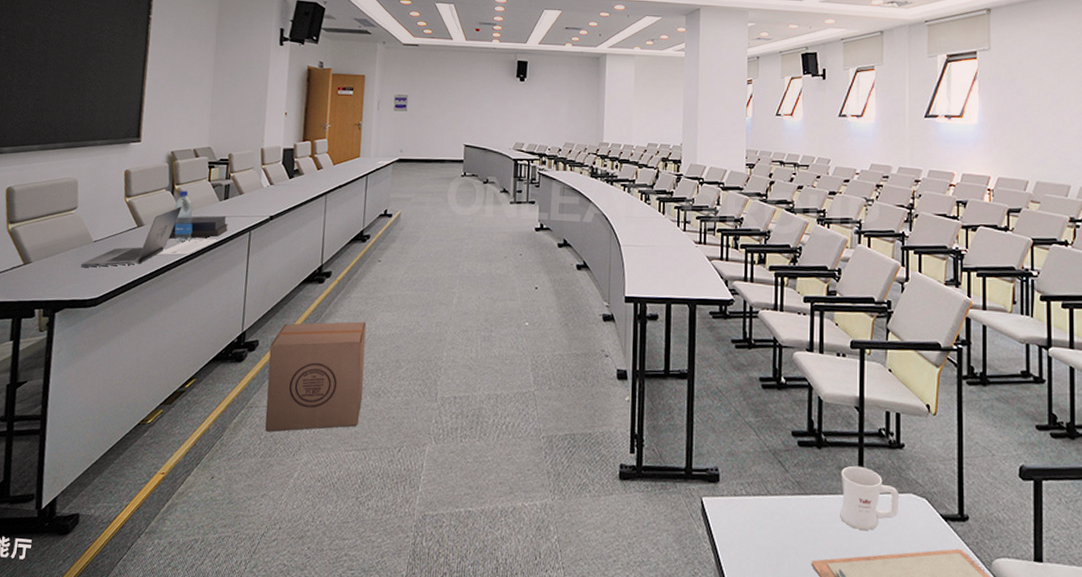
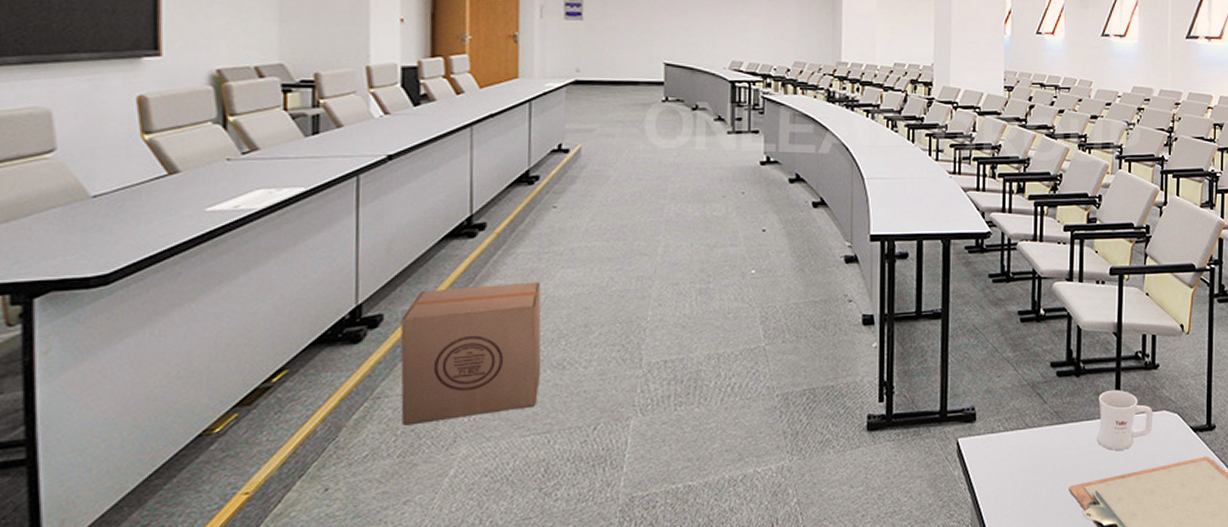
laptop: present [80,206,182,268] -> none [71,144,243,234]
book: present [168,215,229,239] -> none [224,156,323,189]
bottle: present [174,190,193,242] -> none [230,123,265,192]

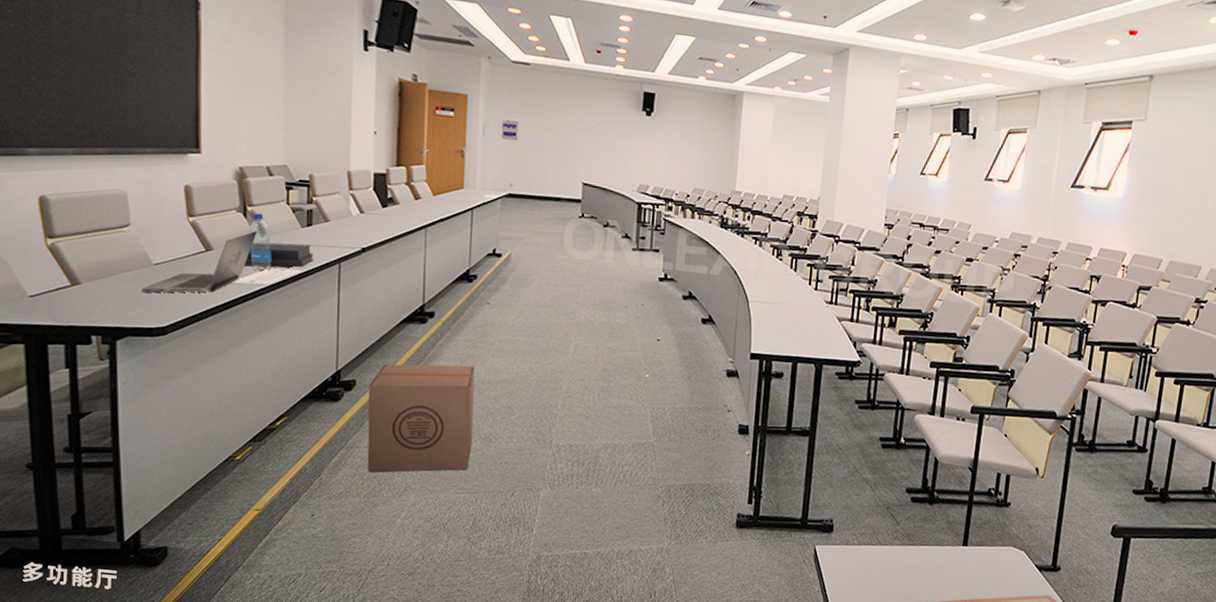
laptop: none [71,144,243,234] -> present [141,230,258,293]
book: none [224,156,323,189] -> present [244,243,315,268]
bottle: none [230,123,265,192] -> present [248,213,273,271]
mug: present [1097,389,1154,450] -> none [944,520,1001,577]

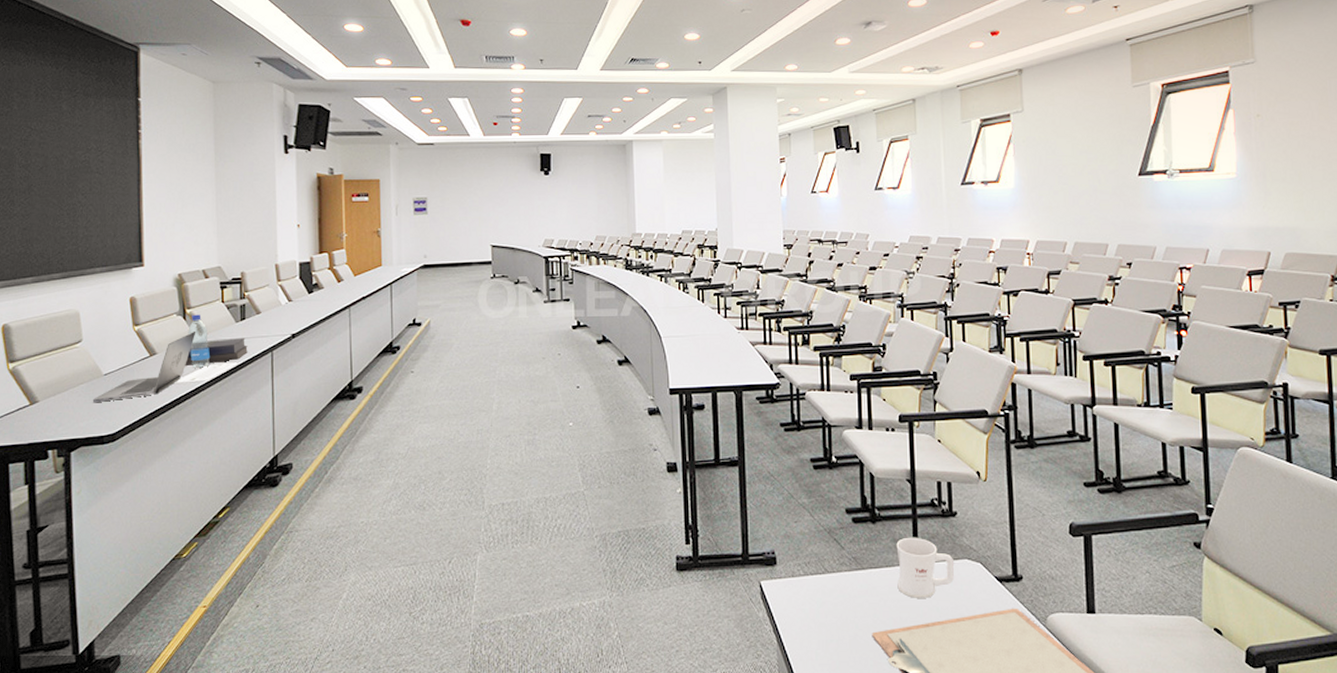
cardboard box: present [367,364,475,473] -> none [305,435,407,555]
mug: none [944,520,1001,577] -> present [896,537,955,598]

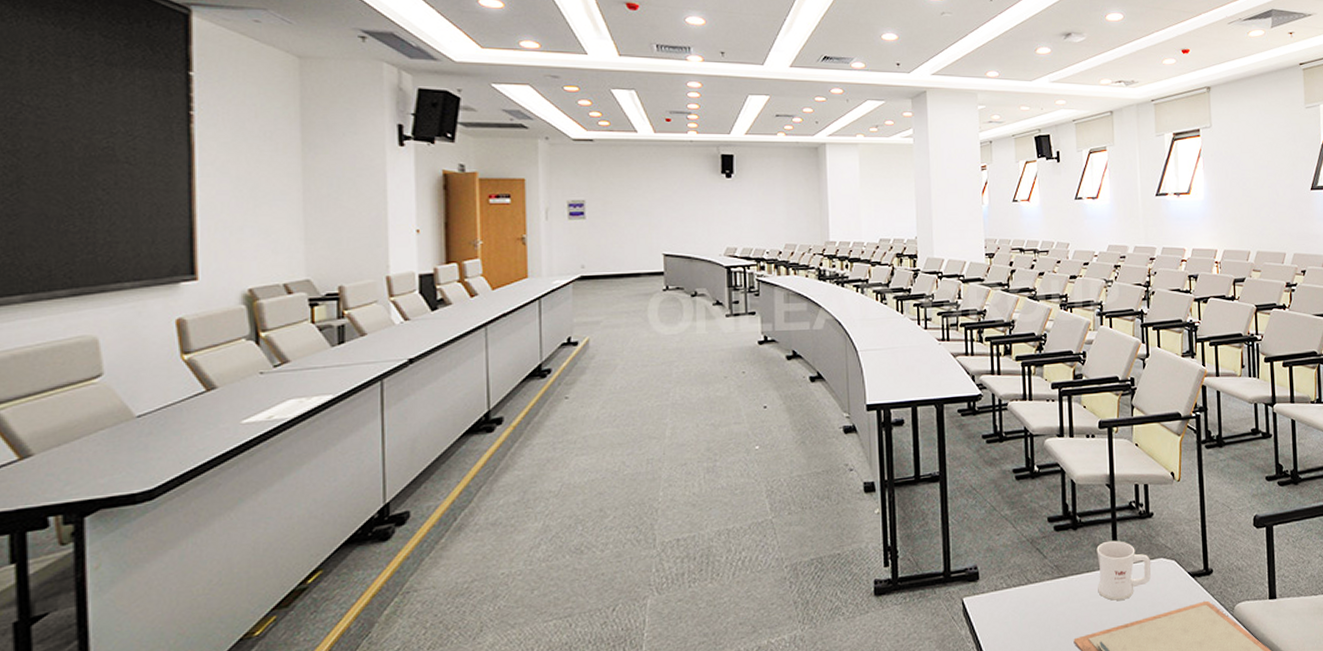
laptop: present [92,330,196,403] -> none [118,358,275,453]
book: present [185,337,249,366] -> none [258,364,350,401]
bottle: present [188,314,211,368] -> none [262,338,296,403]

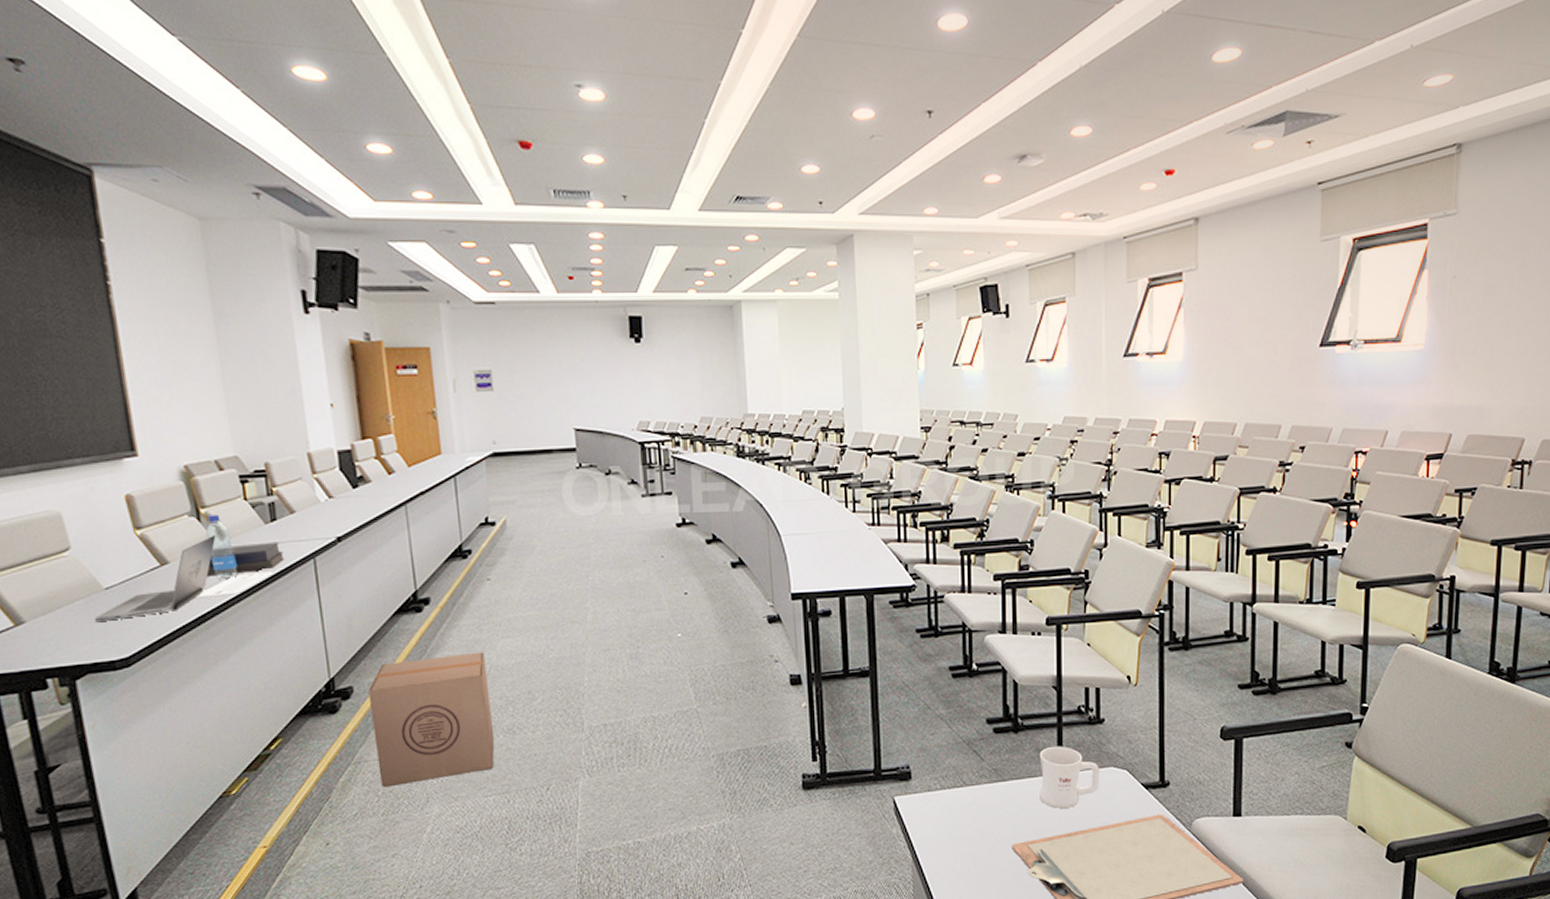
laptop: none [118,358,275,453] -> present [94,534,216,623]
book: none [258,364,350,401] -> present [206,541,286,576]
bottle: none [262,338,296,403] -> present [205,514,239,579]
cardboard box: none [426,470,560,618] -> present [368,652,495,787]

